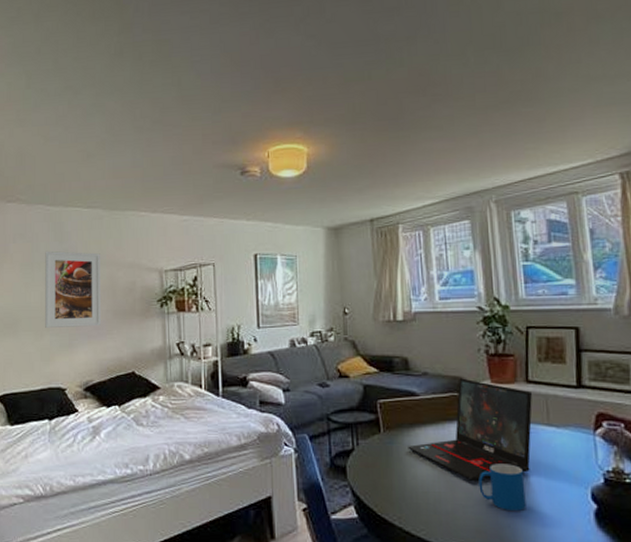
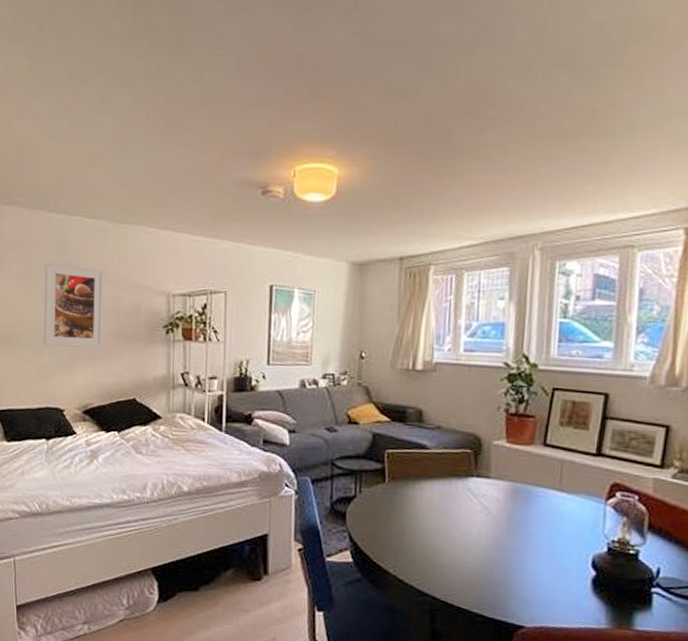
laptop: present [408,378,532,482] -> none [411,435,547,539]
mug: present [478,464,526,512] -> none [478,523,527,571]

